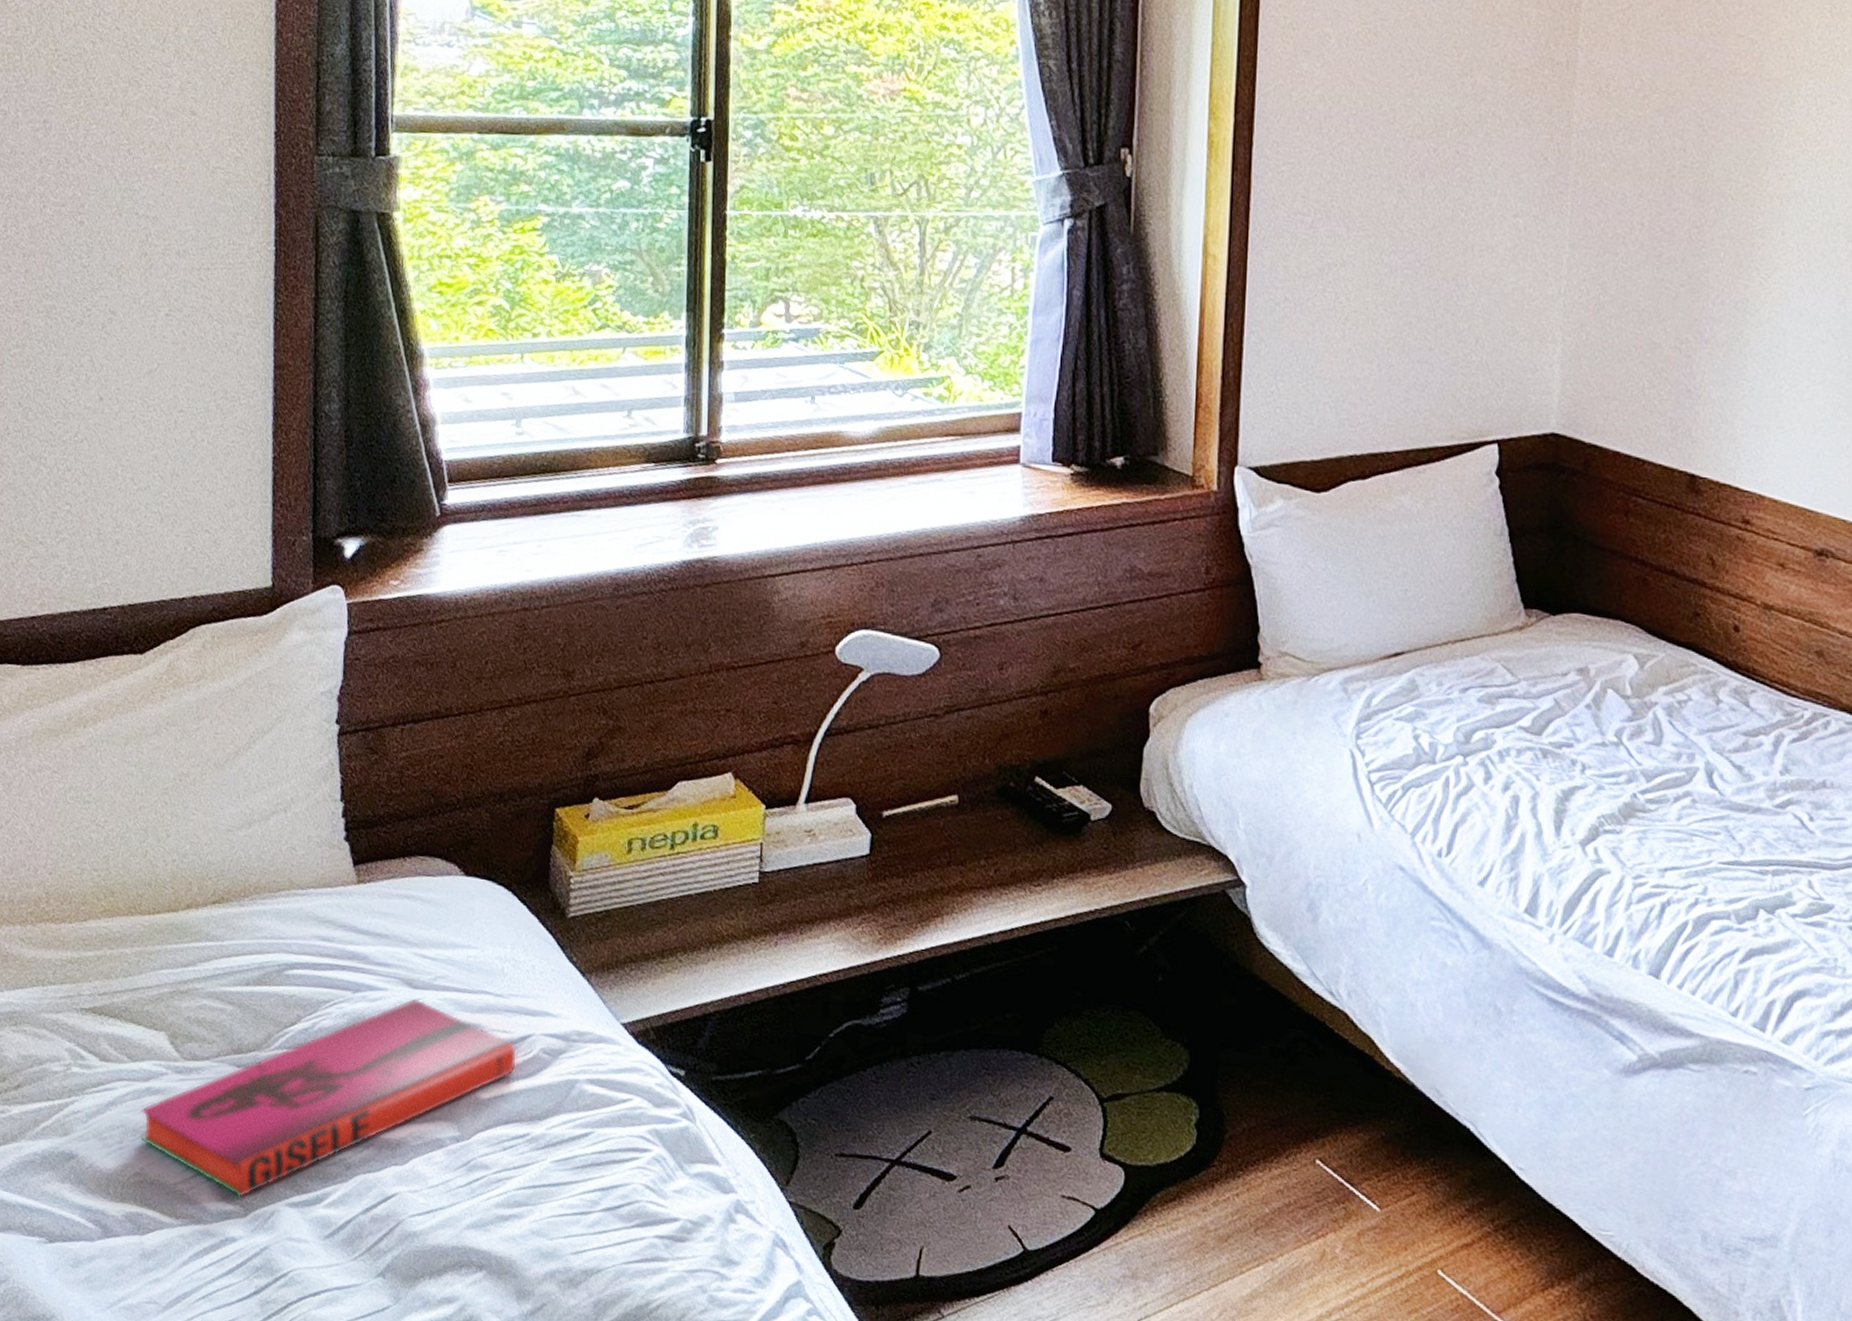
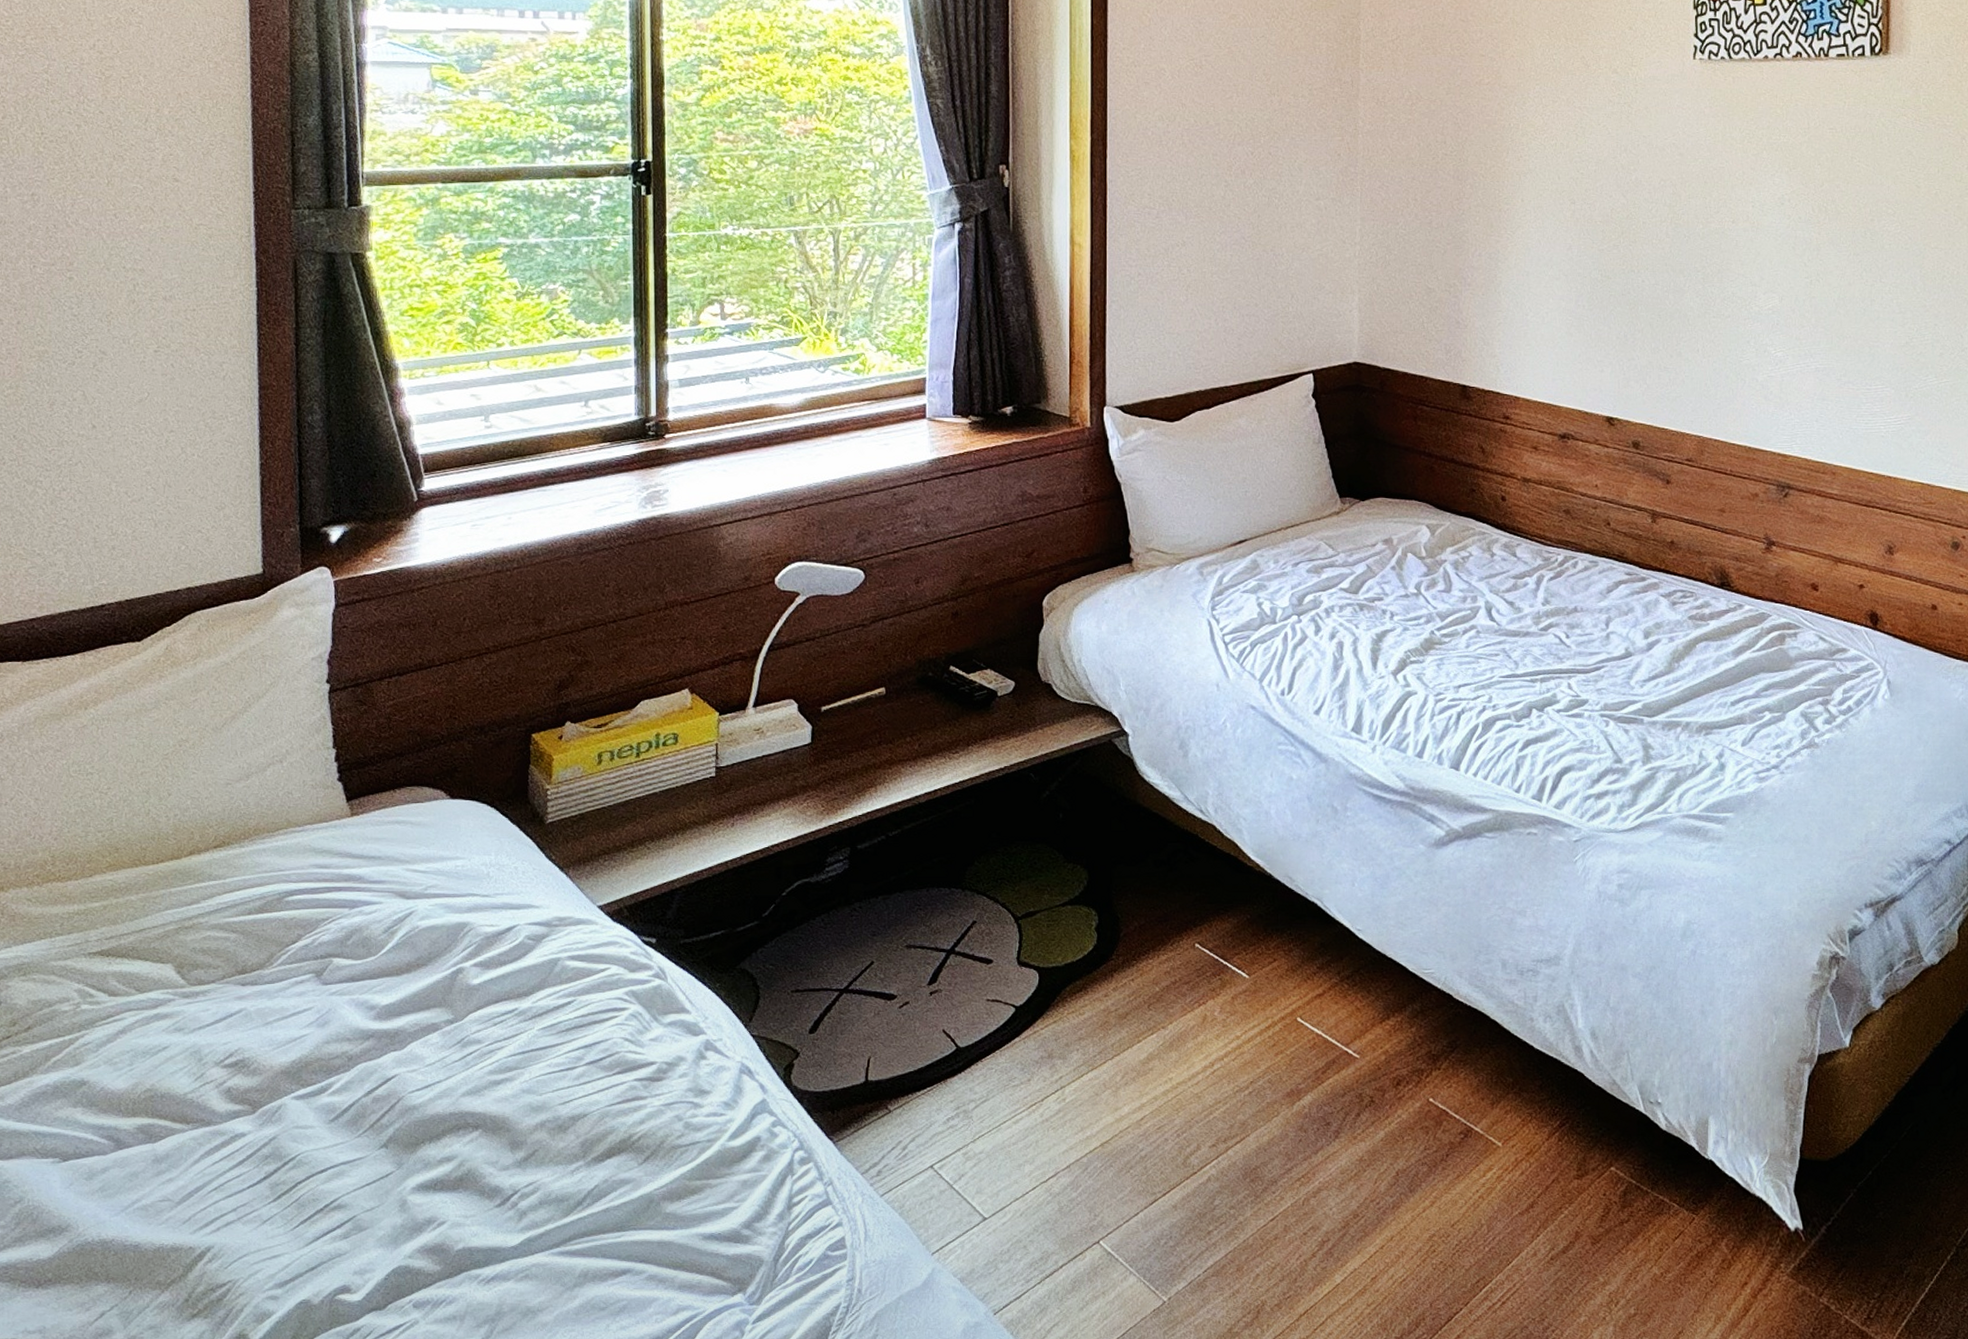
hardback book: present [141,998,518,1199] -> none [150,907,504,1098]

